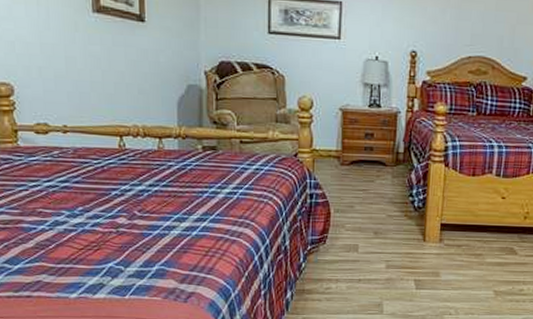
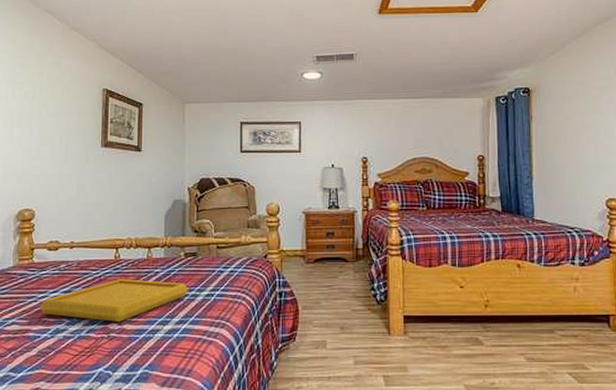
serving tray: none [33,171,207,216] -> present [40,279,188,322]

